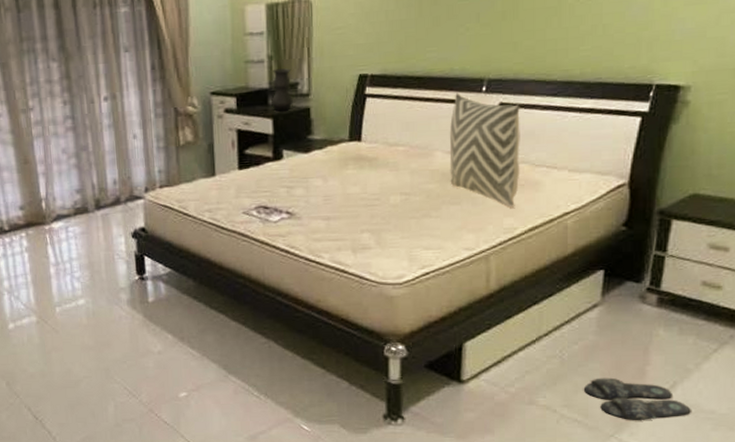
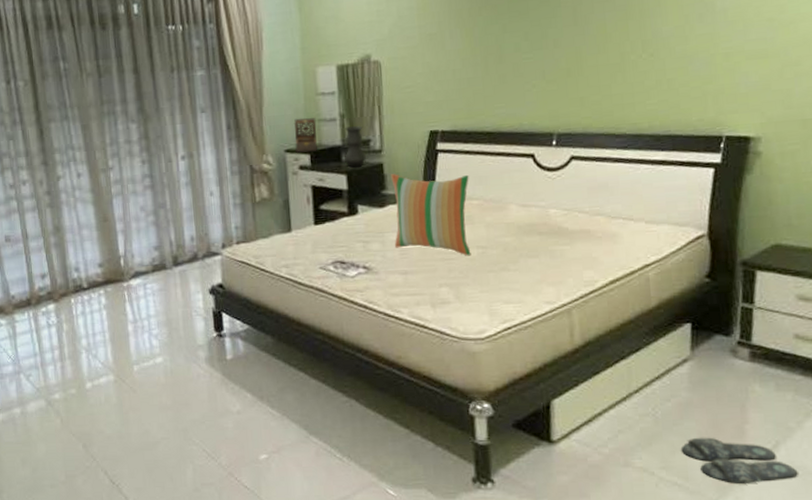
jewelry box: none [221,59,244,96] -> present [294,118,317,153]
pillow: none [318,118,396,202] -> present [391,174,471,256]
pillow: present [449,93,520,208] -> none [522,147,597,260]

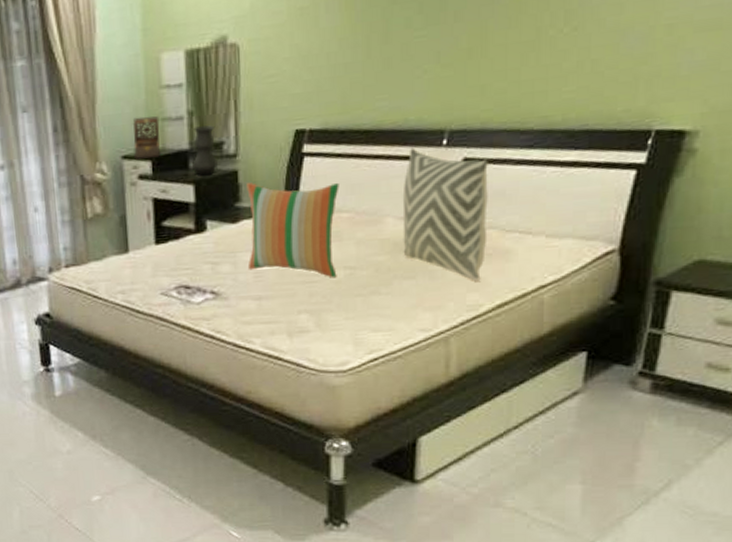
pillow: none [522,147,597,260] -> present [402,147,488,281]
slippers: present [682,437,798,483] -> none [561,475,689,524]

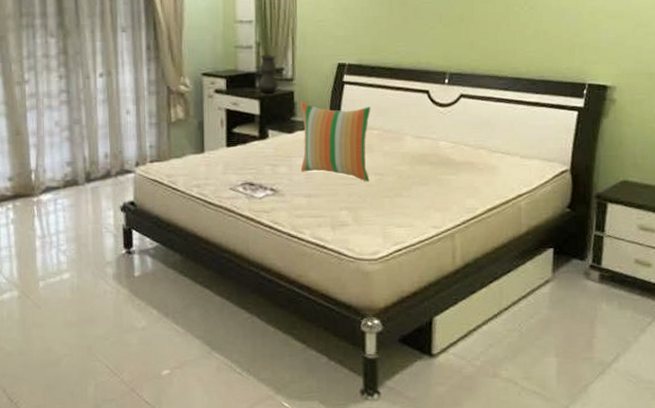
jewelry box: present [133,116,160,160] -> none [212,43,233,77]
pillow: present [402,147,488,281] -> none [417,84,479,189]

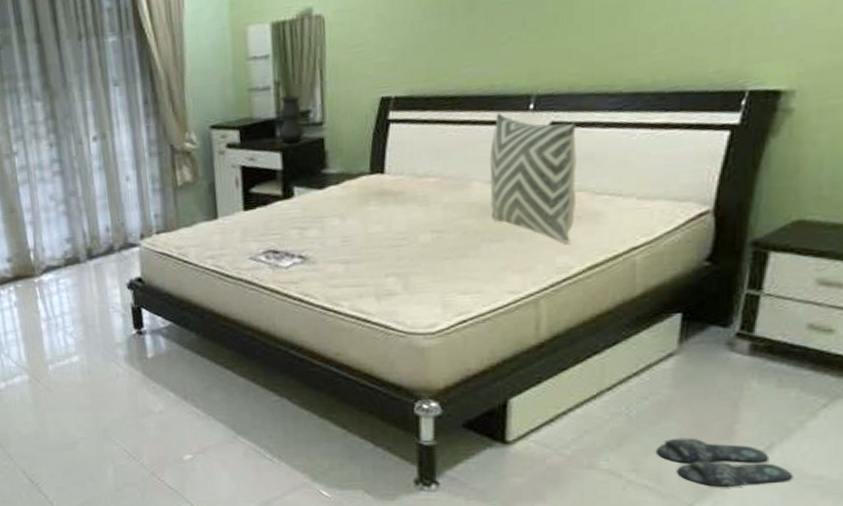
pillow: present [300,102,371,182] -> none [333,149,426,242]
pillow: none [417,84,479,189] -> present [489,112,577,244]
slippers: none [541,350,633,391] -> present [657,438,793,487]

